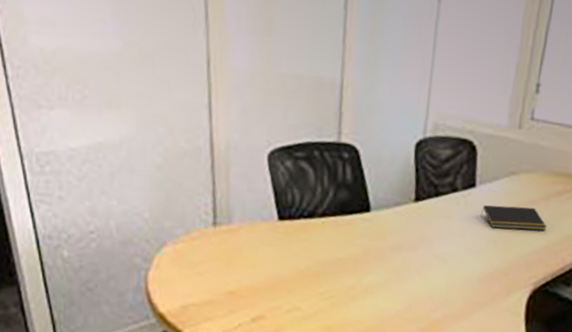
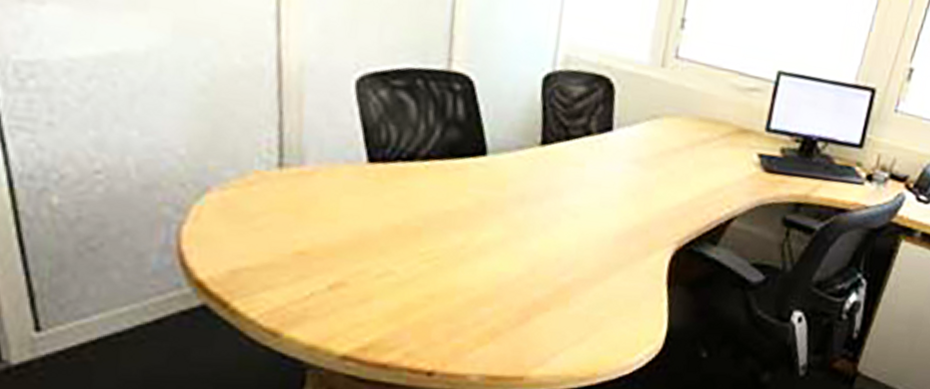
notepad: present [481,205,547,231] -> none [618,152,692,182]

